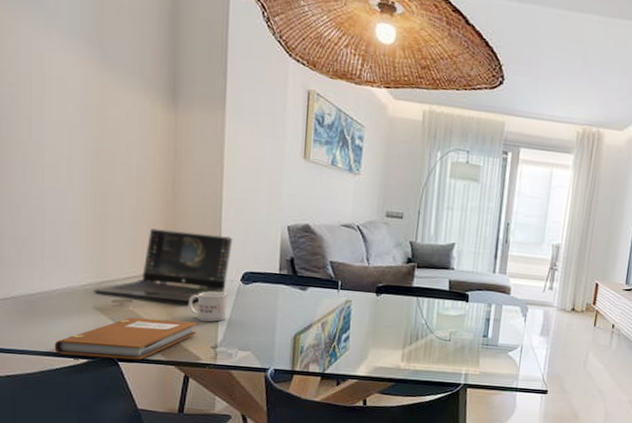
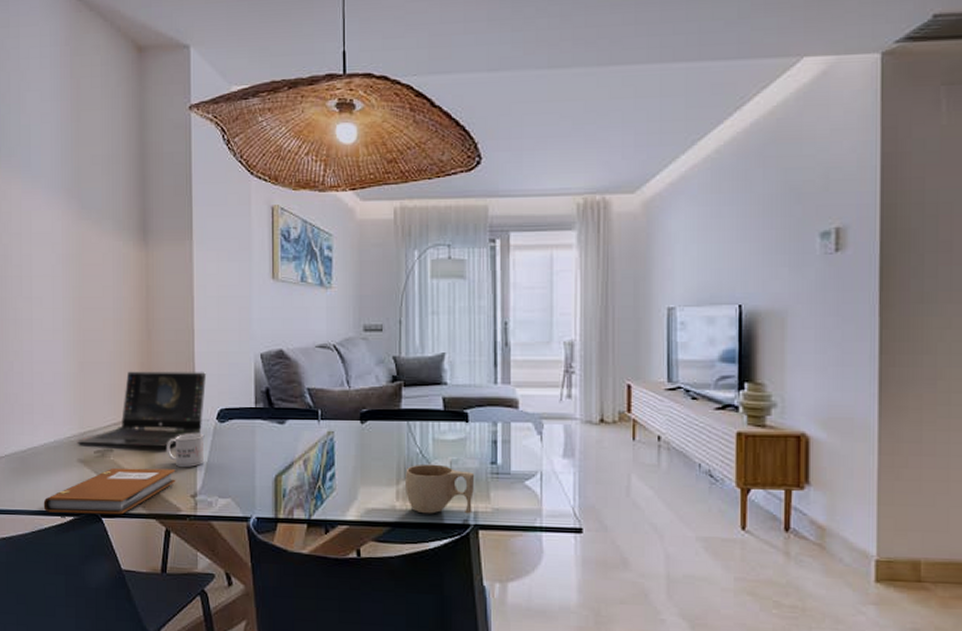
cup: none [410,333,468,376] -> present [406,464,474,514]

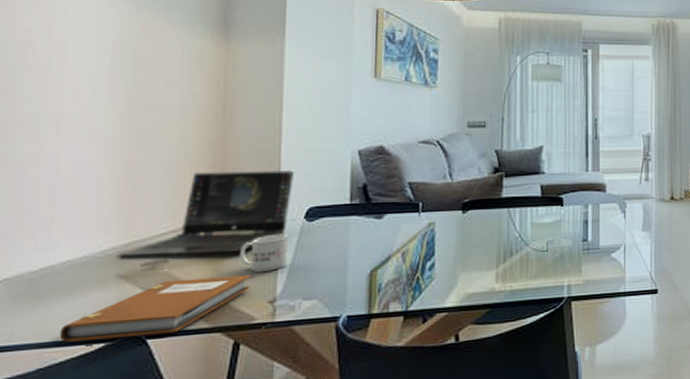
cup: present [406,464,474,514] -> none [505,245,567,293]

